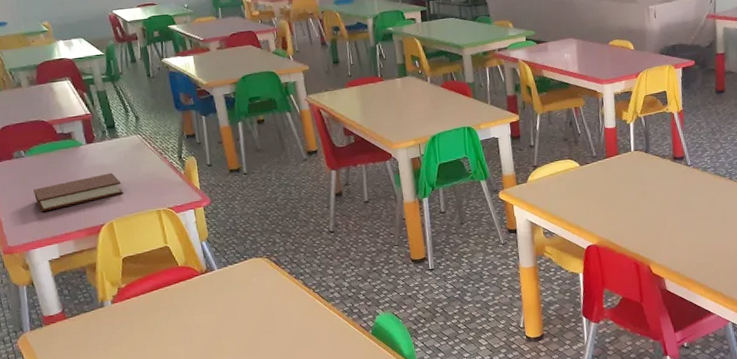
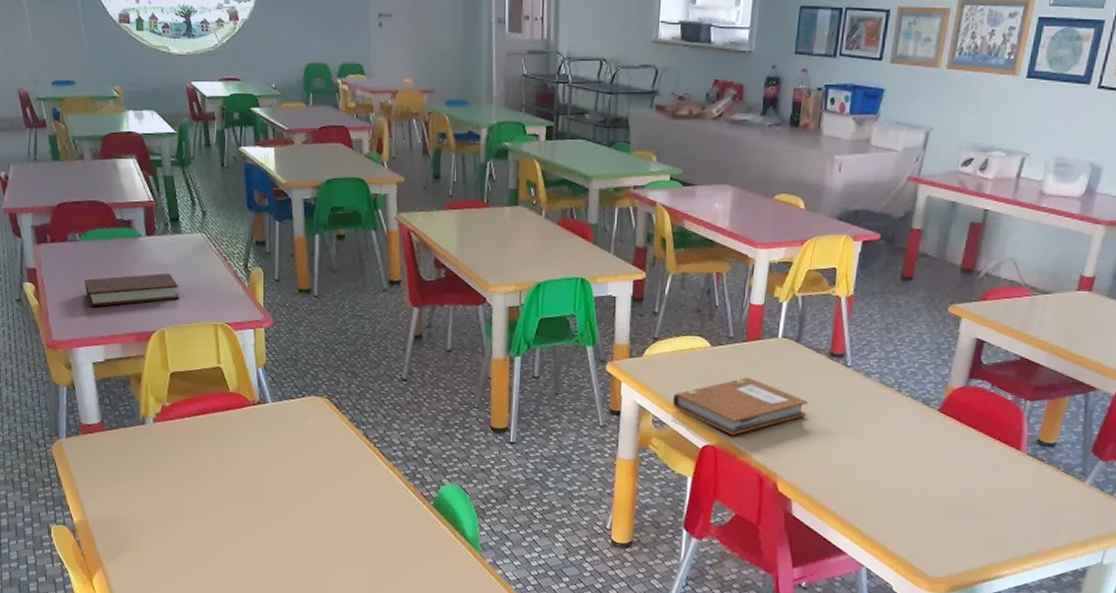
notebook: none [556,185,664,235] -> present [672,377,808,436]

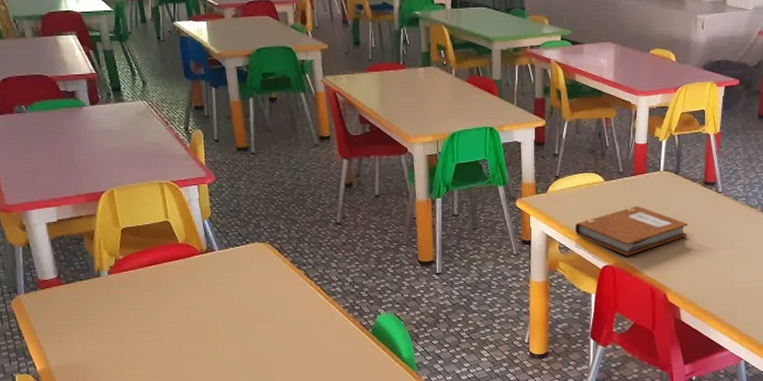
book: present [85,273,179,306] -> none [33,138,126,171]

